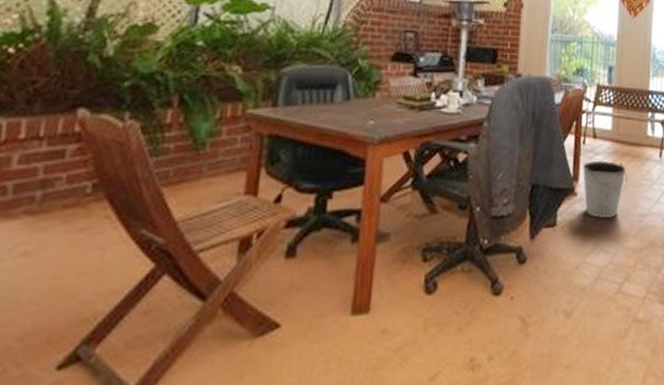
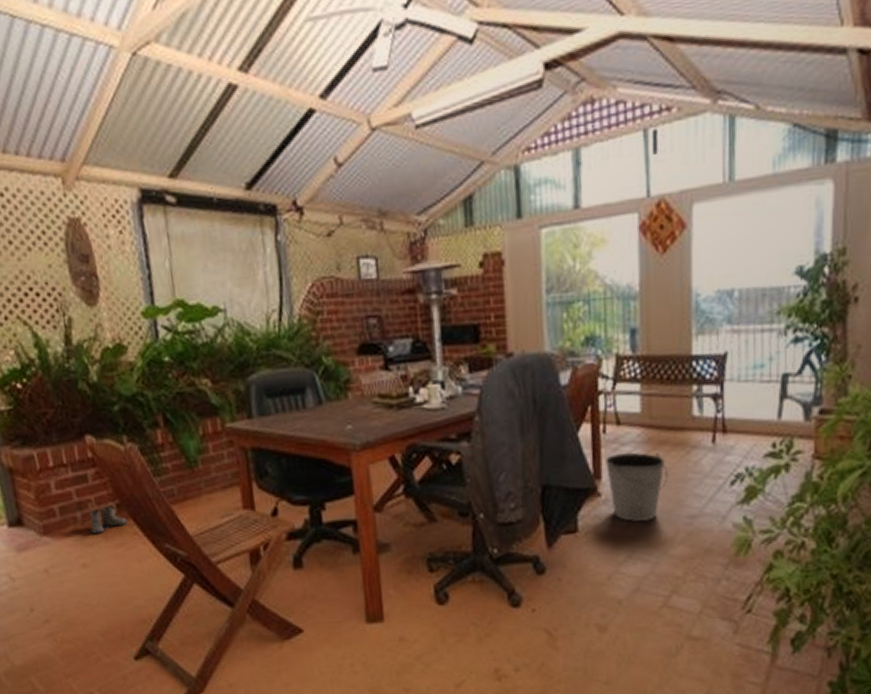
boots: none [49,185,101,218] -> present [89,506,127,535]

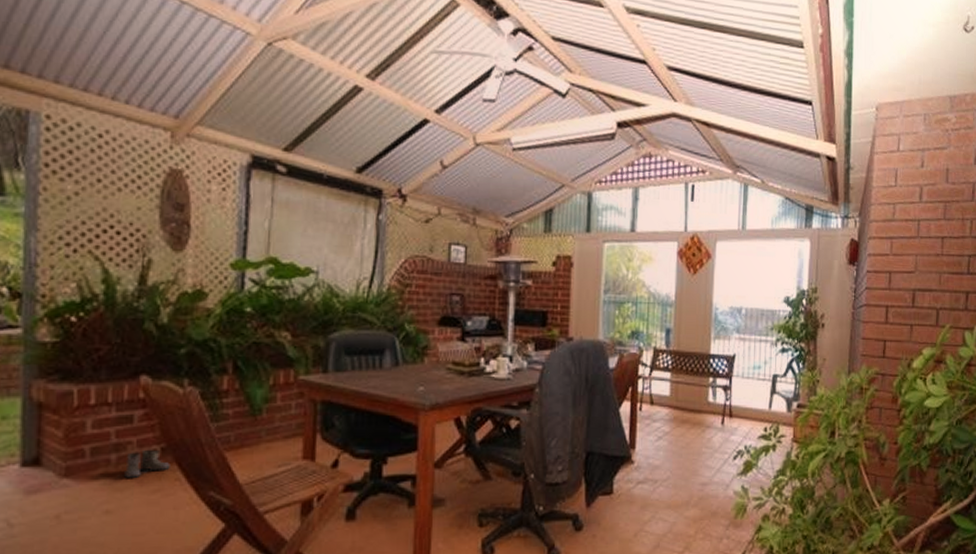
bucket: present [604,452,669,522] -> none [639,429,688,486]

